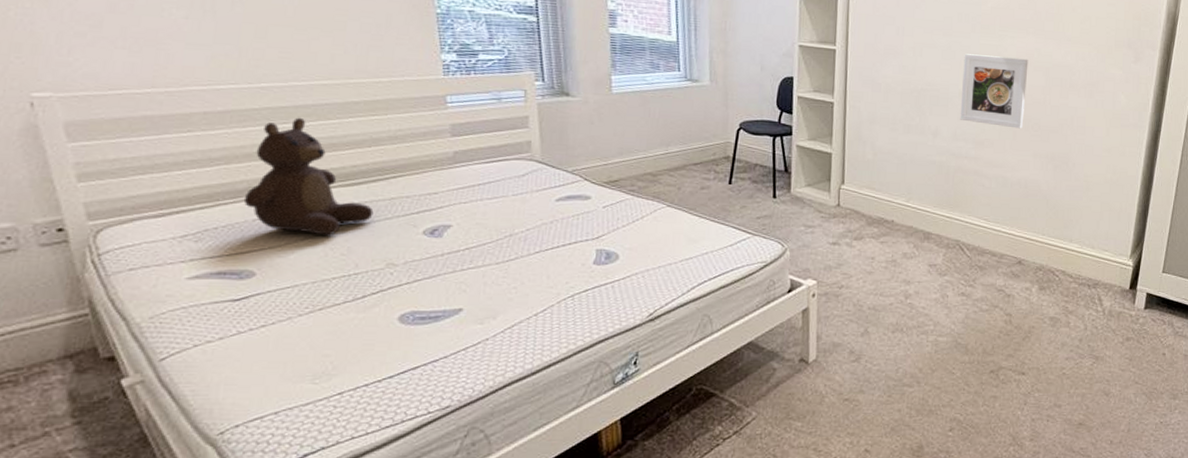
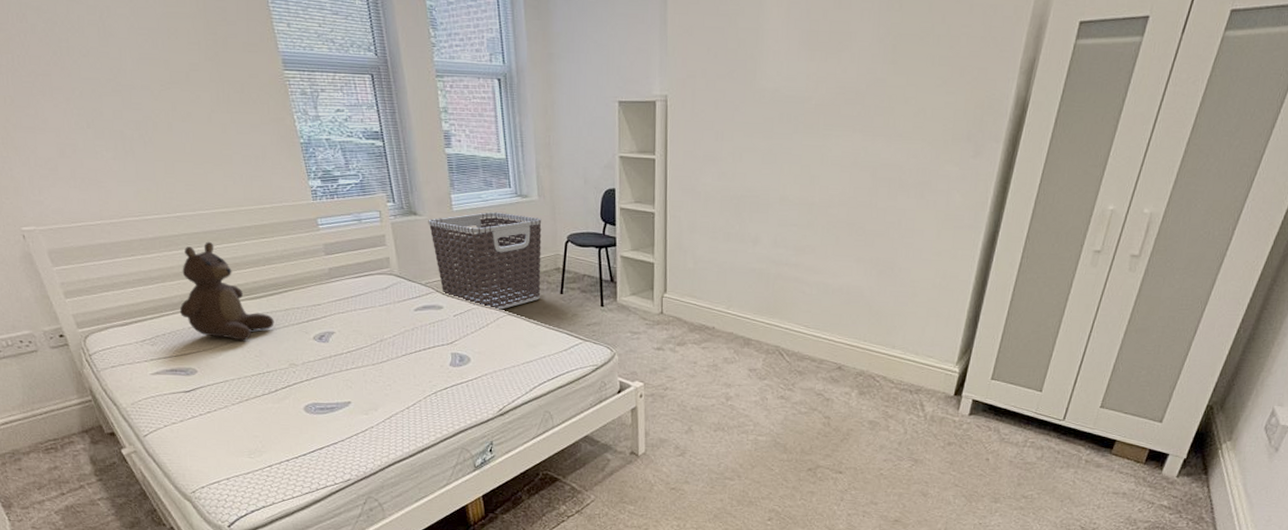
clothes hamper: none [581,95,713,202] -> present [428,212,542,311]
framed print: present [960,54,1029,129] -> none [780,156,854,234]

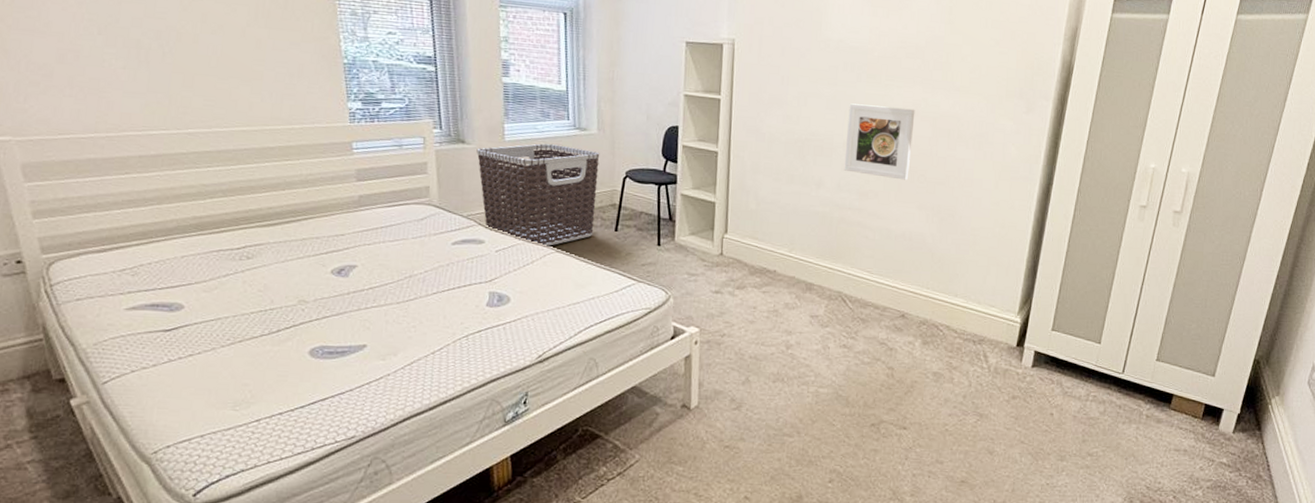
teddy bear: present [179,241,274,341] -> none [173,161,287,273]
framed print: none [780,156,854,234] -> present [844,103,915,180]

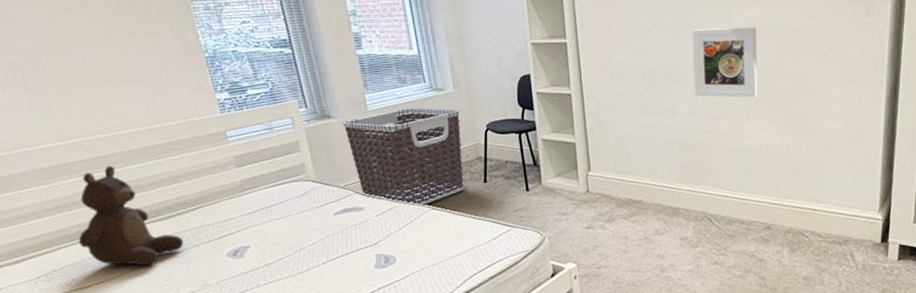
teddy bear: none [173,161,287,273] -> present [78,165,184,266]

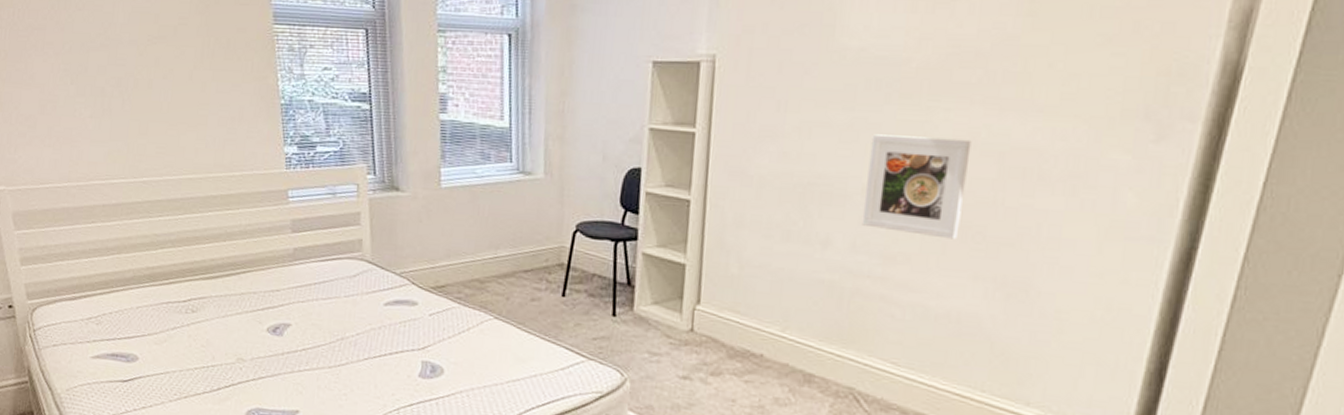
teddy bear: present [78,165,184,266] -> none [130,210,227,327]
clothes hamper: present [343,107,464,206] -> none [411,190,547,313]

